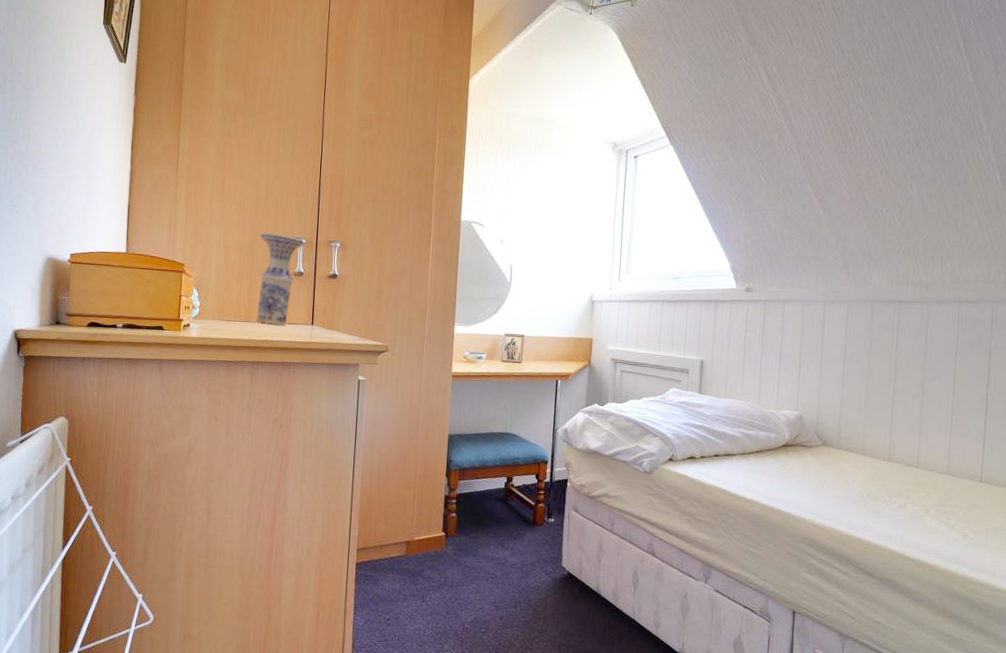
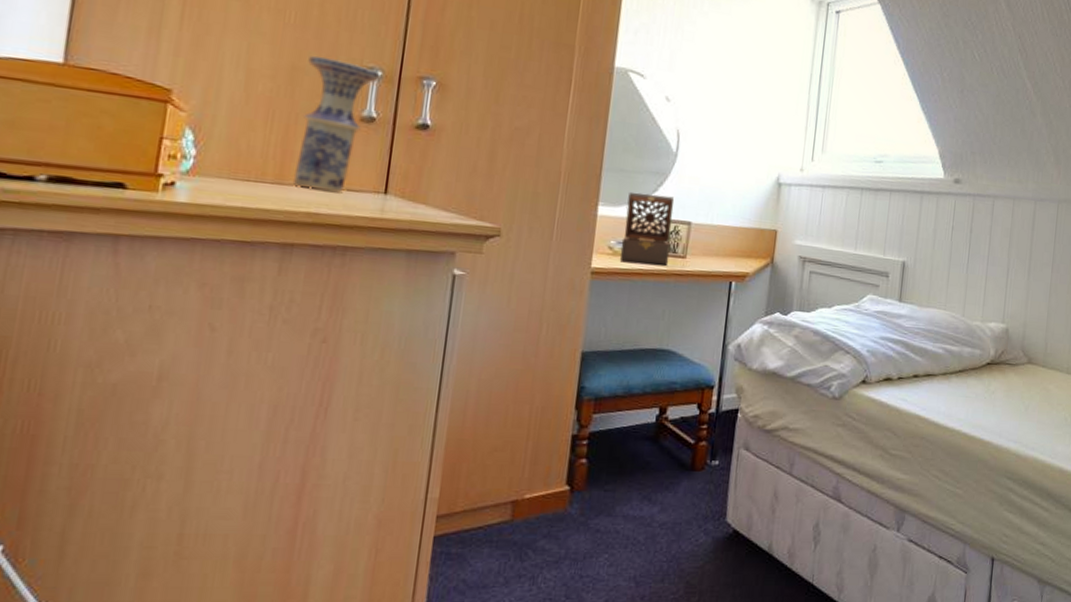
jewelry box: none [472,314,511,369] -> present [620,191,675,265]

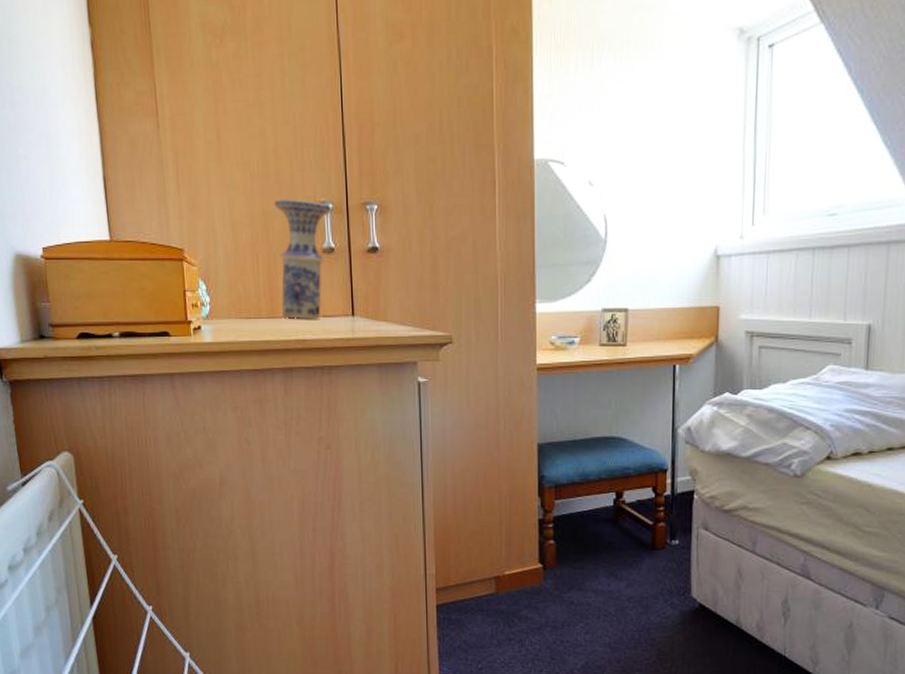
jewelry box: present [620,191,675,265] -> none [562,285,610,356]

